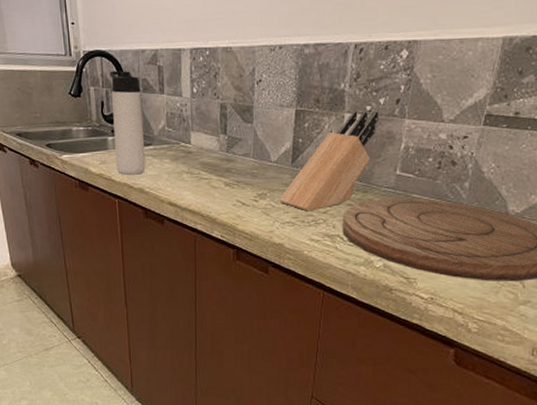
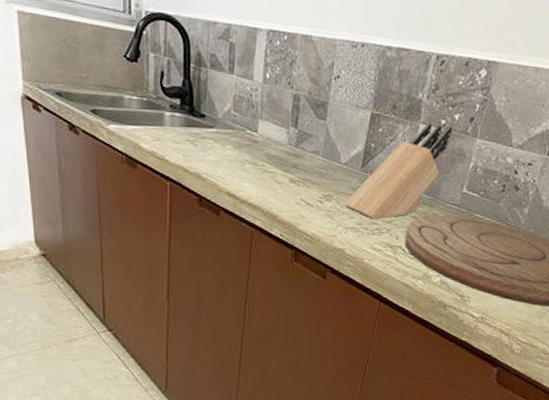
thermos bottle: present [109,70,146,175] -> none [171,39,208,158]

